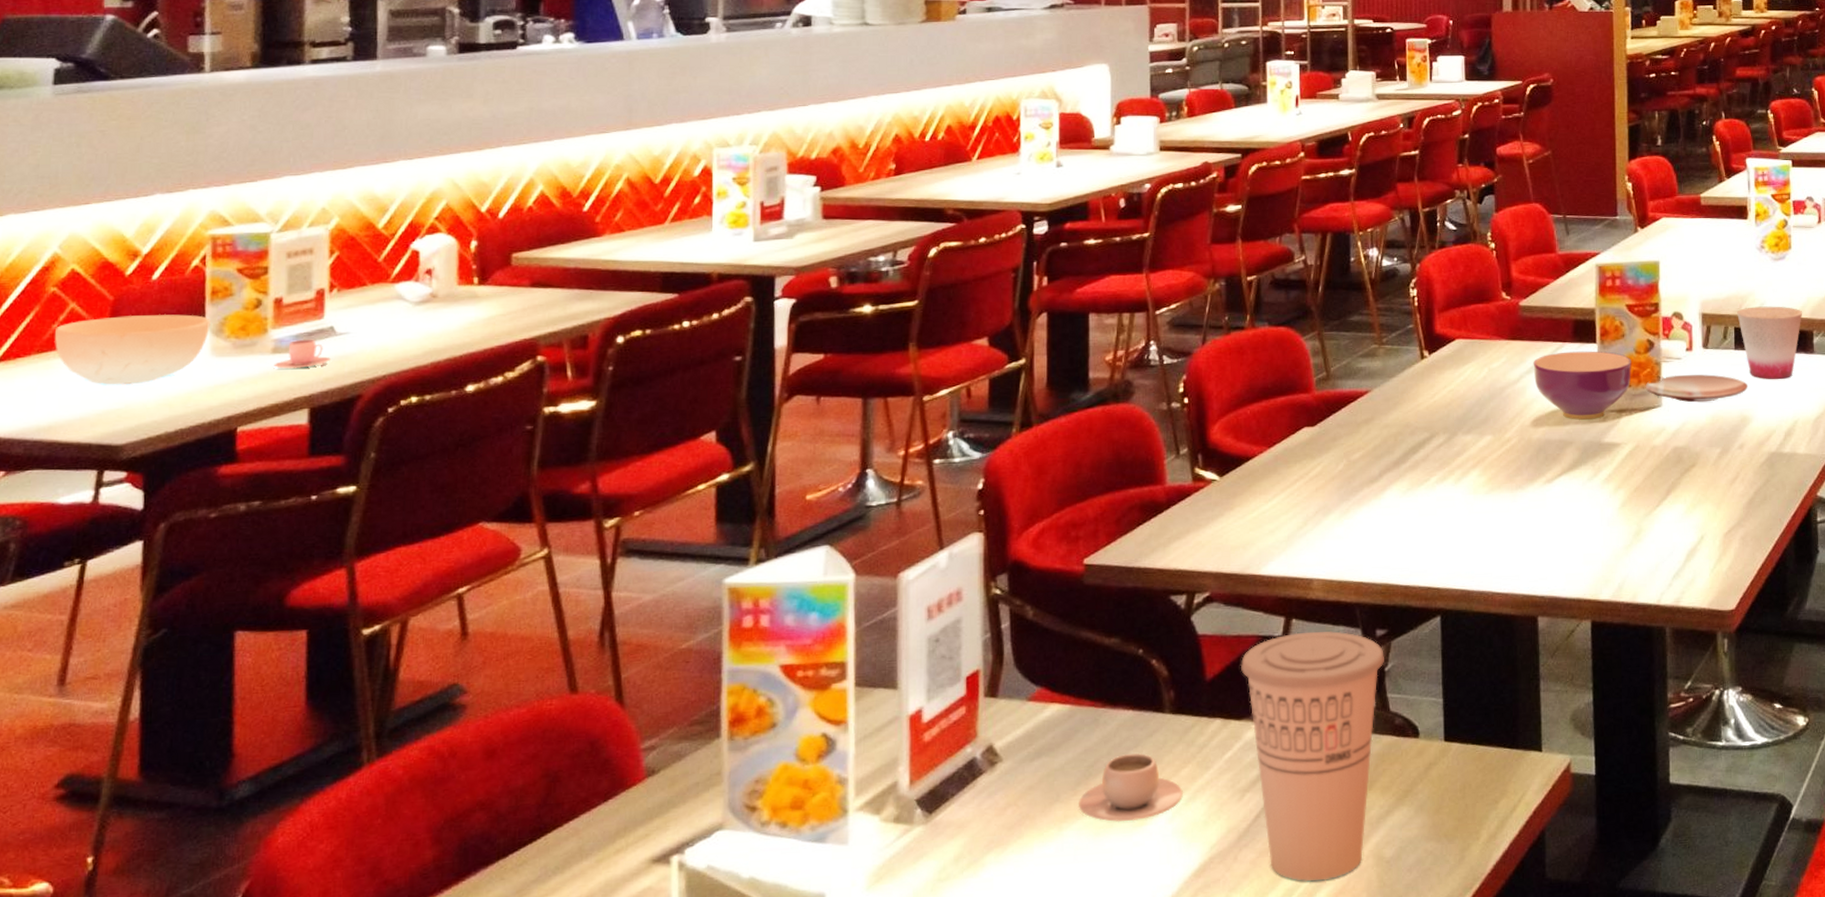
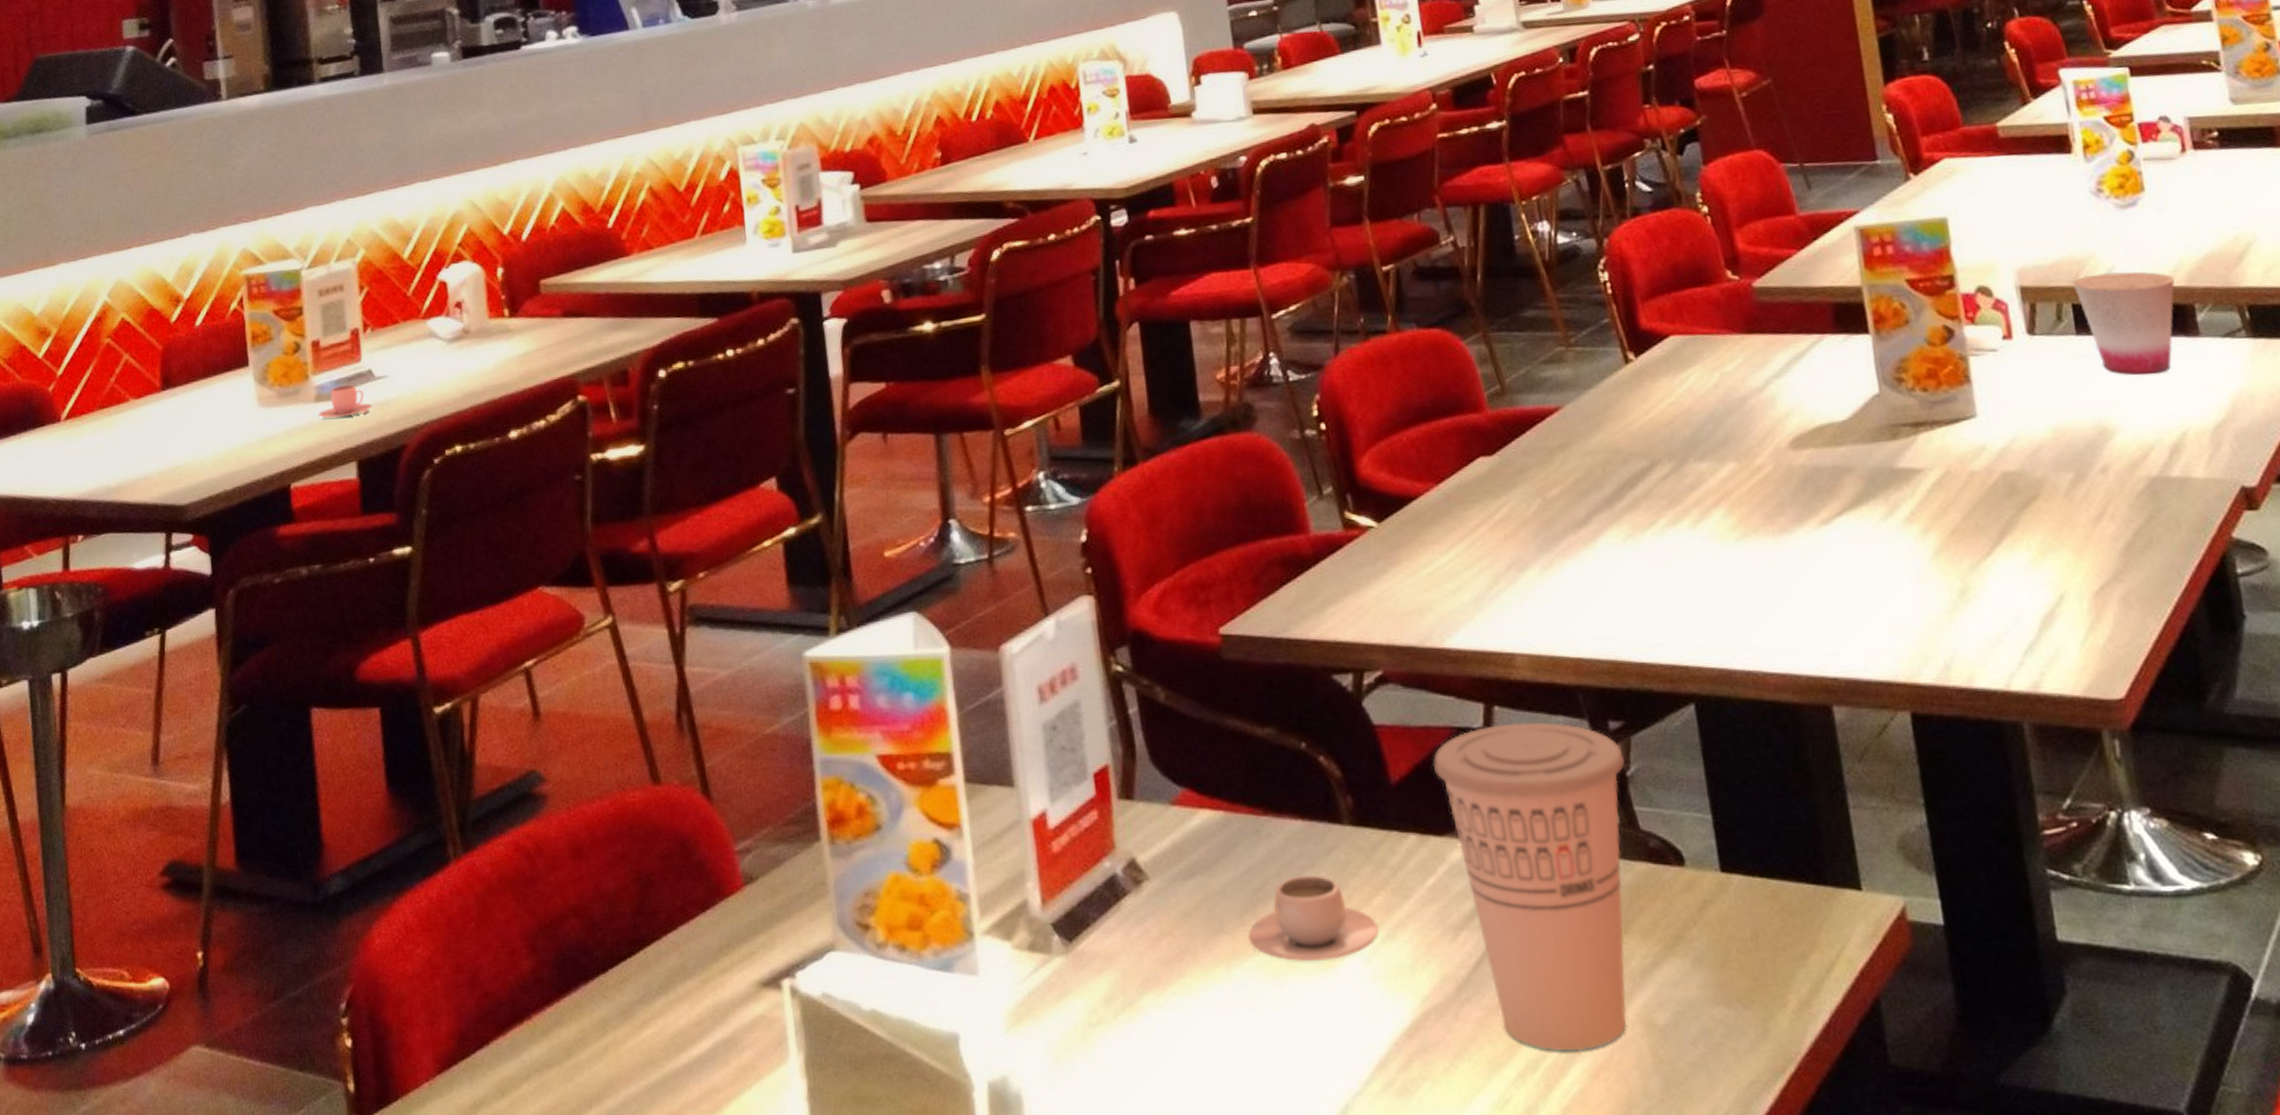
bowl: present [55,314,211,386] -> none [113,362,255,442]
bowl: present [1533,351,1632,420] -> none [1781,344,1927,439]
plate: present [1645,374,1748,403] -> none [1948,370,2103,410]

